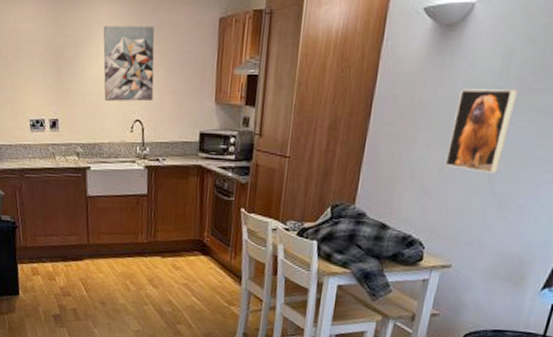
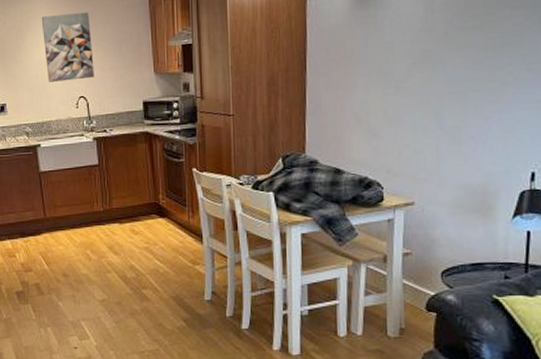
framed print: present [445,89,518,174] -> none [388,30,446,110]

